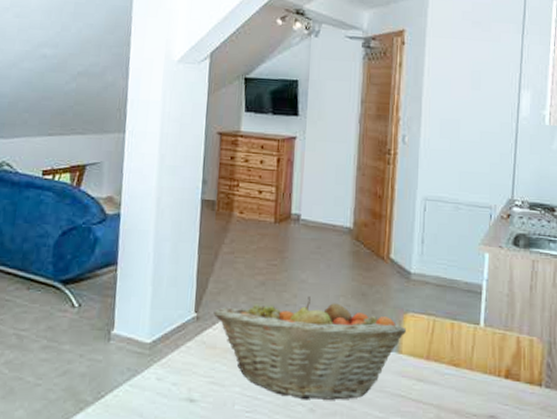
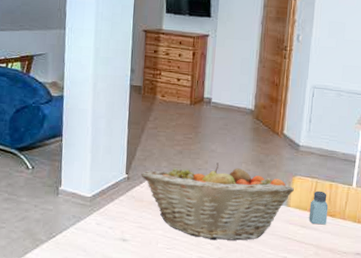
saltshaker: none [426,331,451,378] -> present [309,190,329,225]

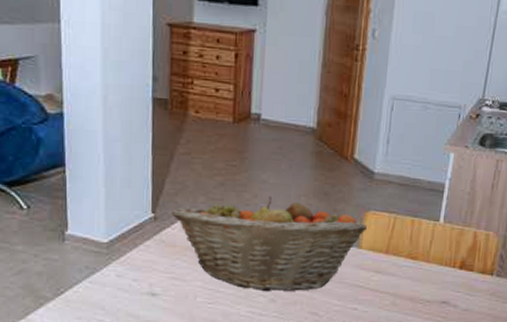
saltshaker: present [309,190,329,225] -> none [385,228,409,269]

